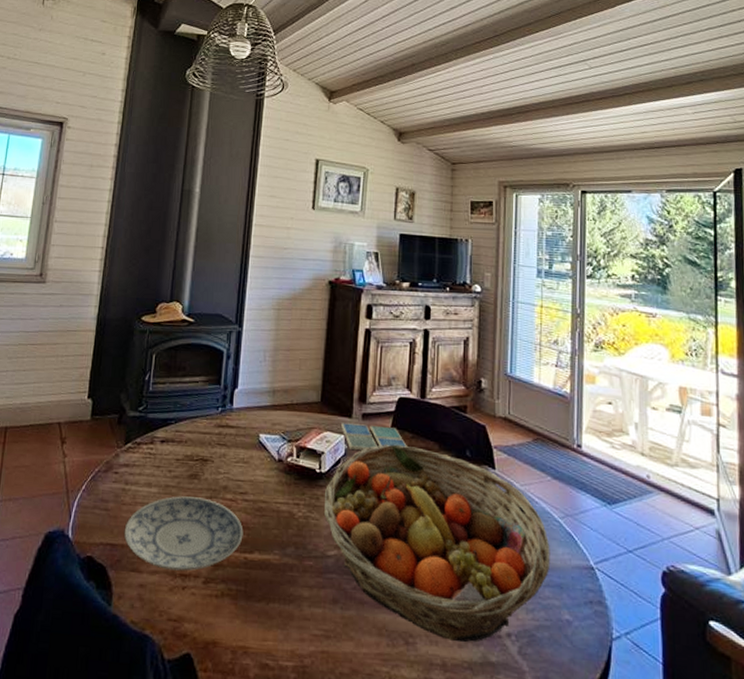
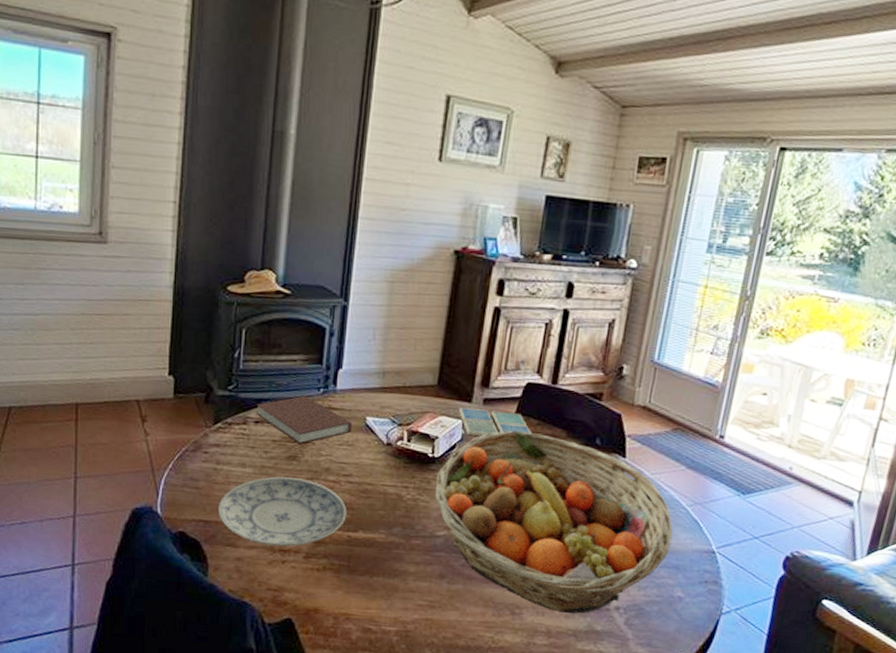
notebook: none [162,415,247,462] -> present [256,395,352,444]

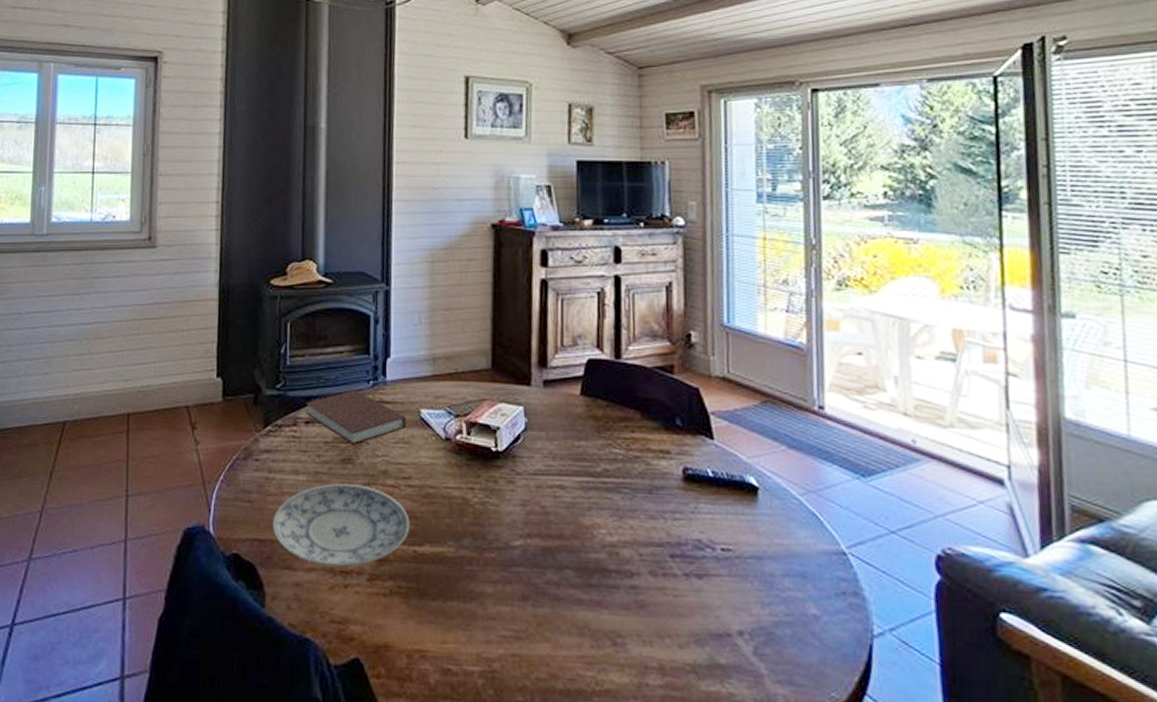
fruit basket: present [434,430,673,614] -> none [503,414,790,643]
drink coaster: present [459,408,531,437] -> none [519,392,601,425]

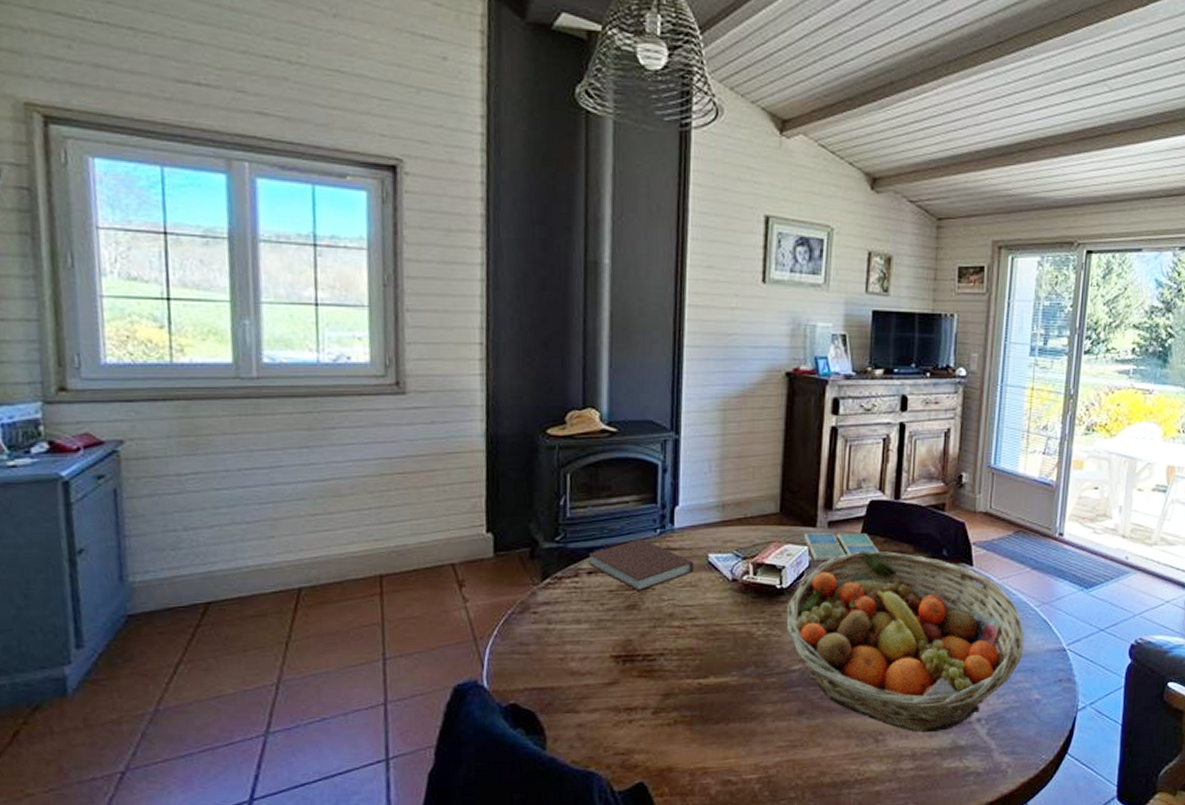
plate: present [272,483,410,568] -> none [552,628,695,706]
fruit basket: none [503,414,790,643] -> present [786,550,1025,733]
drink coaster: none [519,392,601,425] -> present [804,532,879,562]

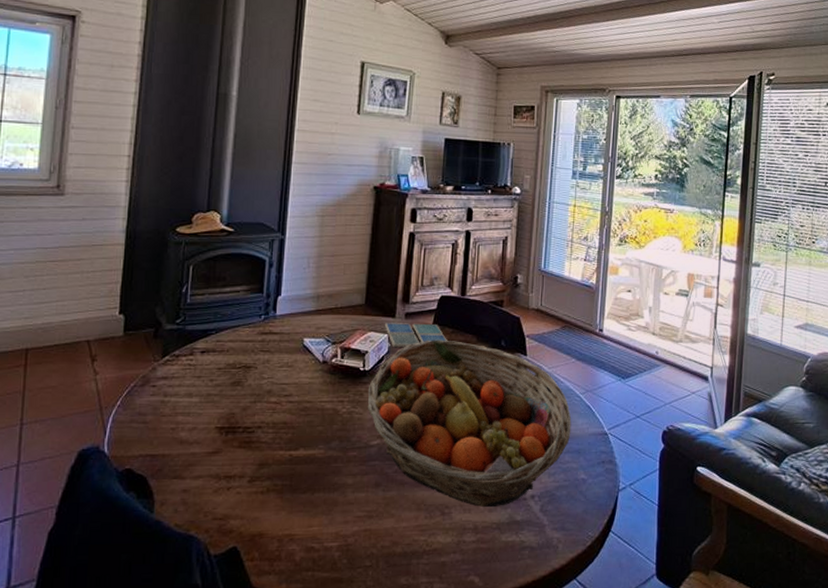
notebook: present [588,538,693,591] -> none [202,323,291,369]

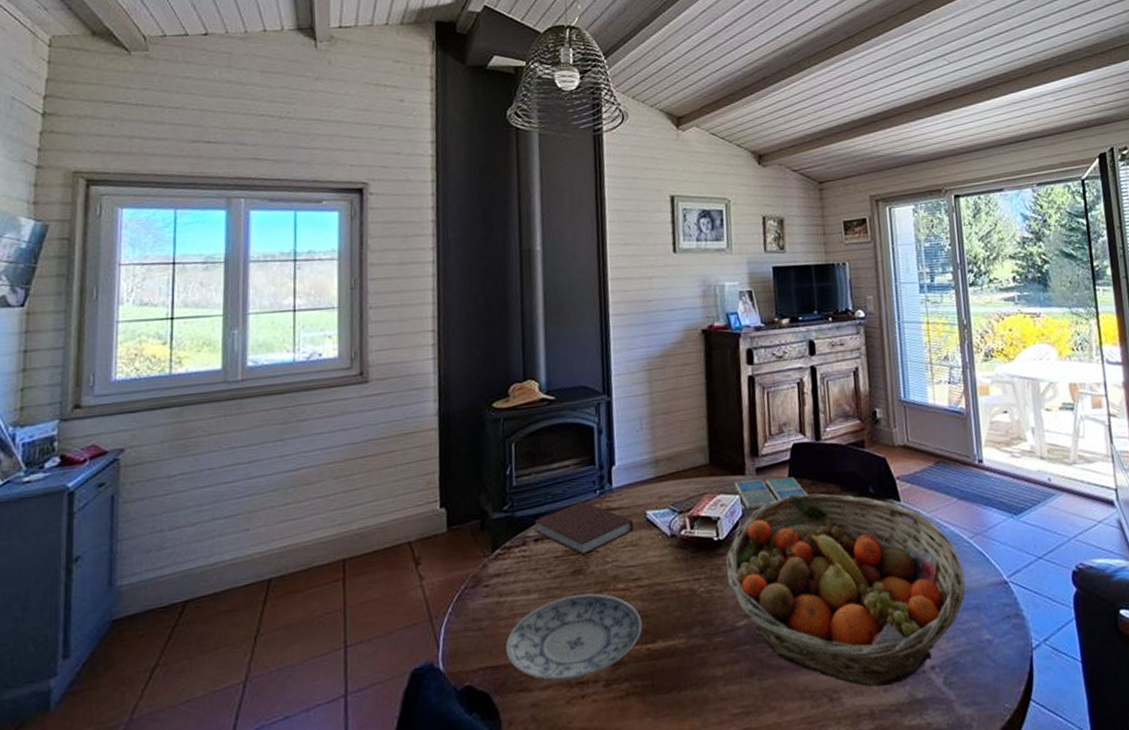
plate: none [164,403,288,473] -> present [504,593,643,682]
notebook: none [202,323,291,369] -> present [534,501,633,555]

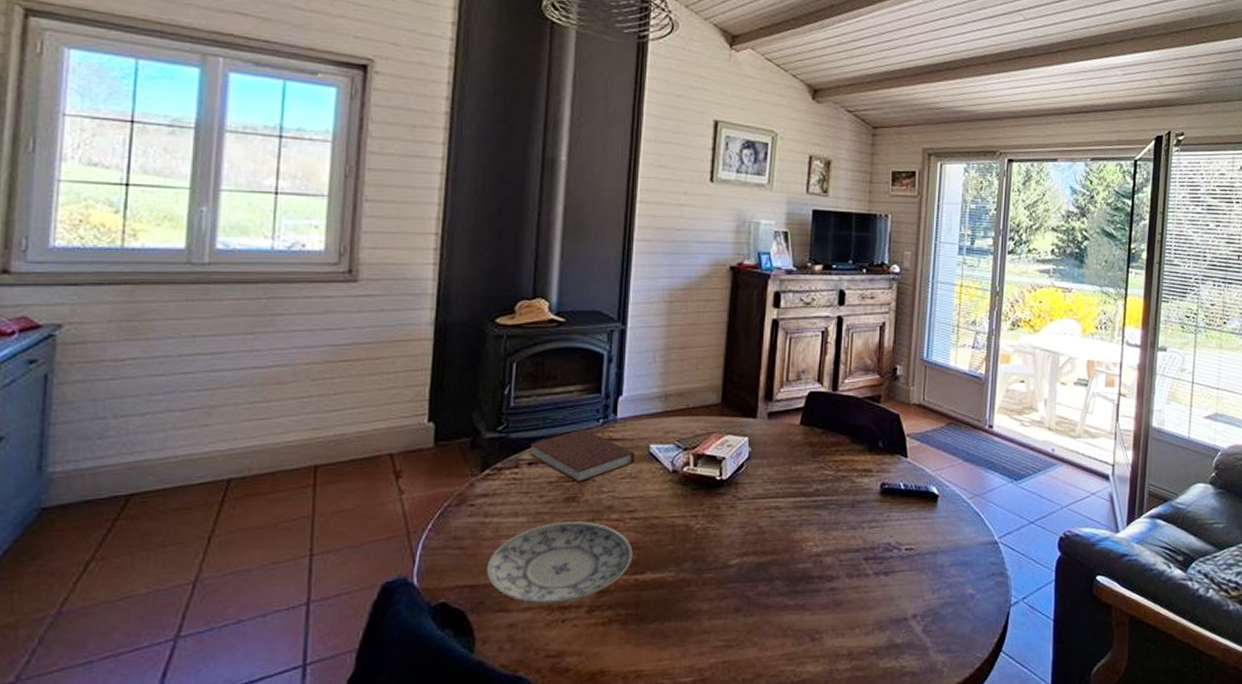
fruit basket: present [725,493,966,687] -> none [724,442,958,631]
drink coaster: present [735,477,807,510] -> none [745,424,817,453]

